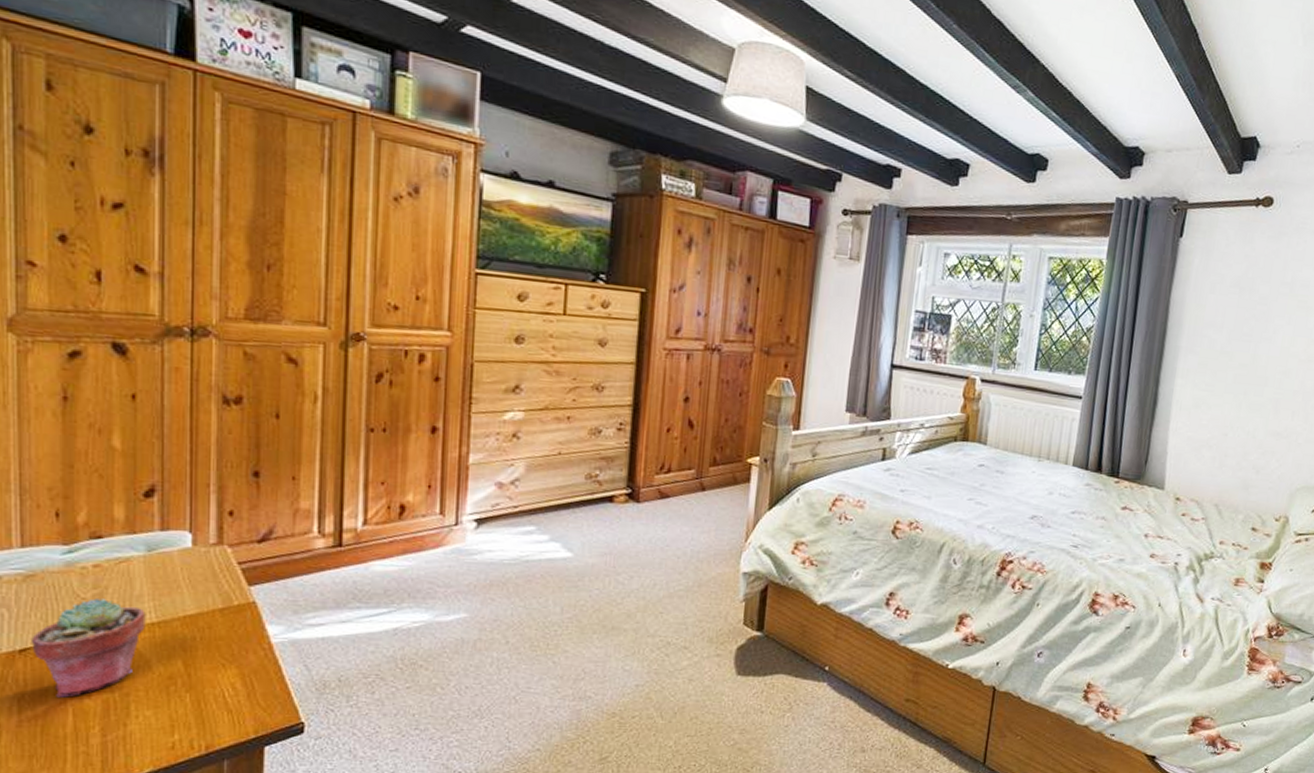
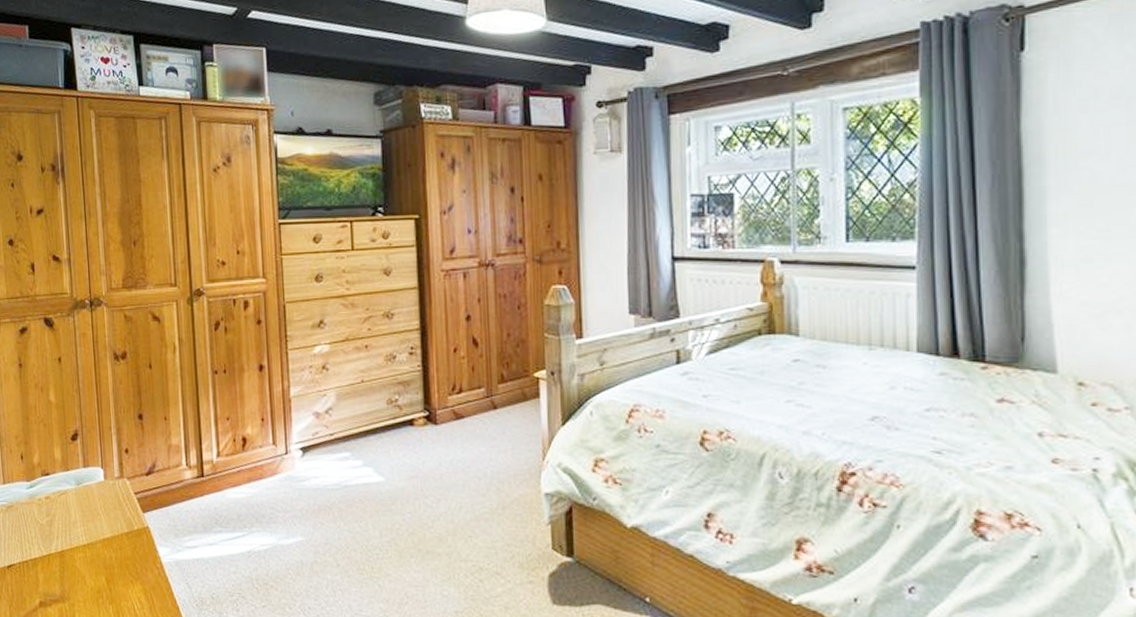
potted succulent: present [32,598,146,698] -> none [14,524,80,606]

